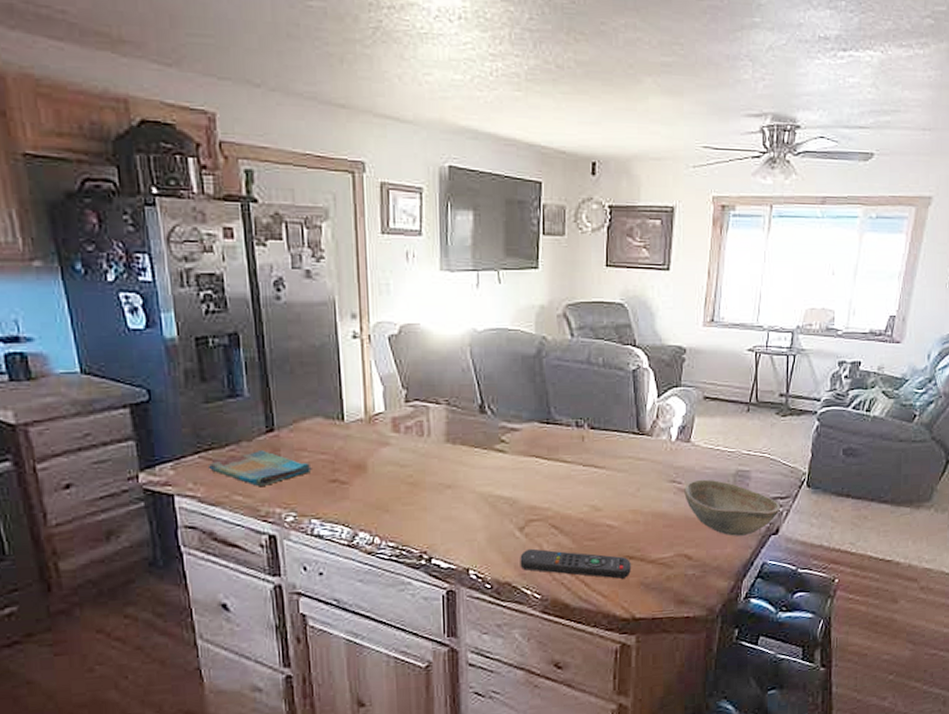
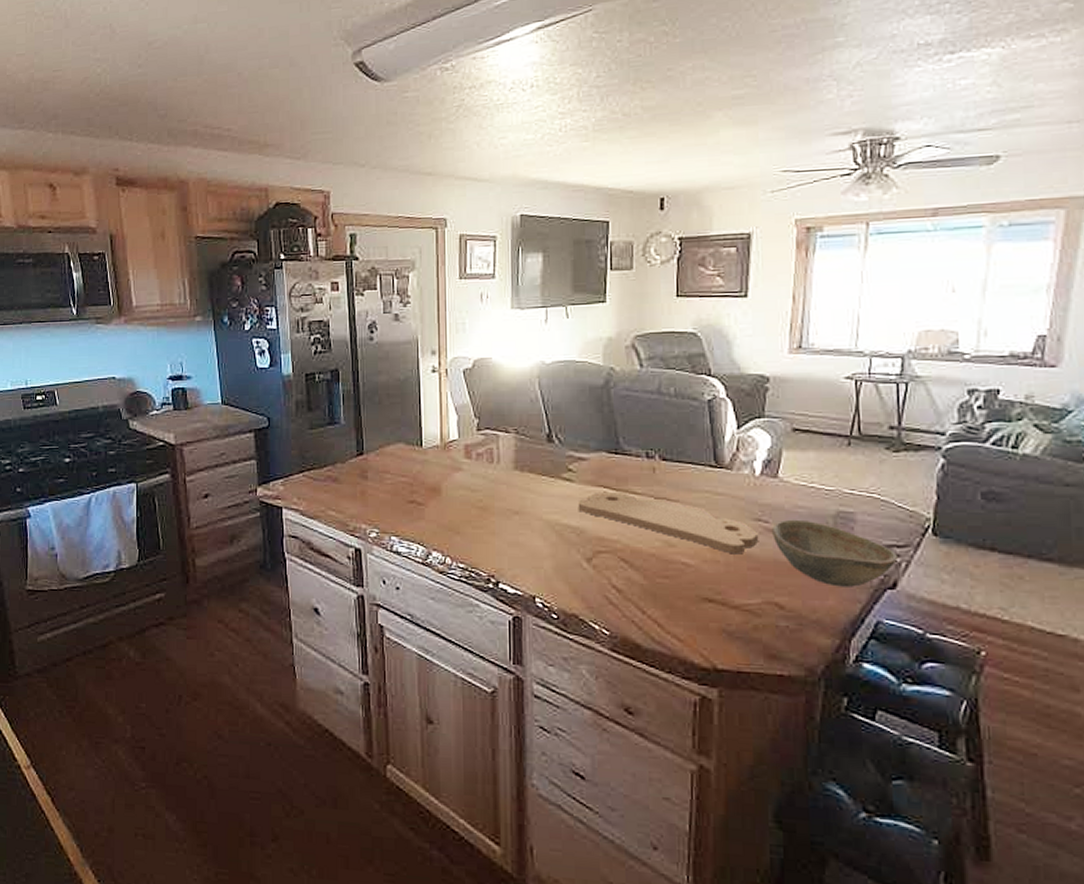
dish towel: present [207,450,312,486] -> none [309,472,393,503]
cutting board: none [510,462,673,514] -> present [578,493,759,555]
remote control: present [520,548,631,579] -> none [587,581,711,623]

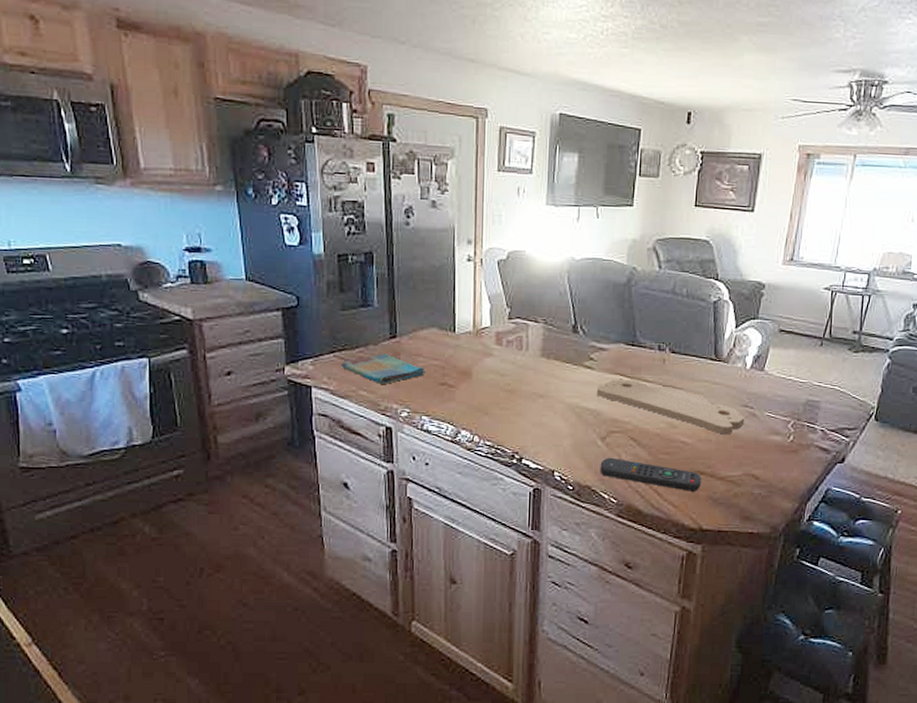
dish towel: none [309,472,393,503] -> present [340,354,426,384]
remote control: none [587,581,711,623] -> present [600,457,701,492]
bowl: present [772,519,899,587] -> none [755,406,849,462]

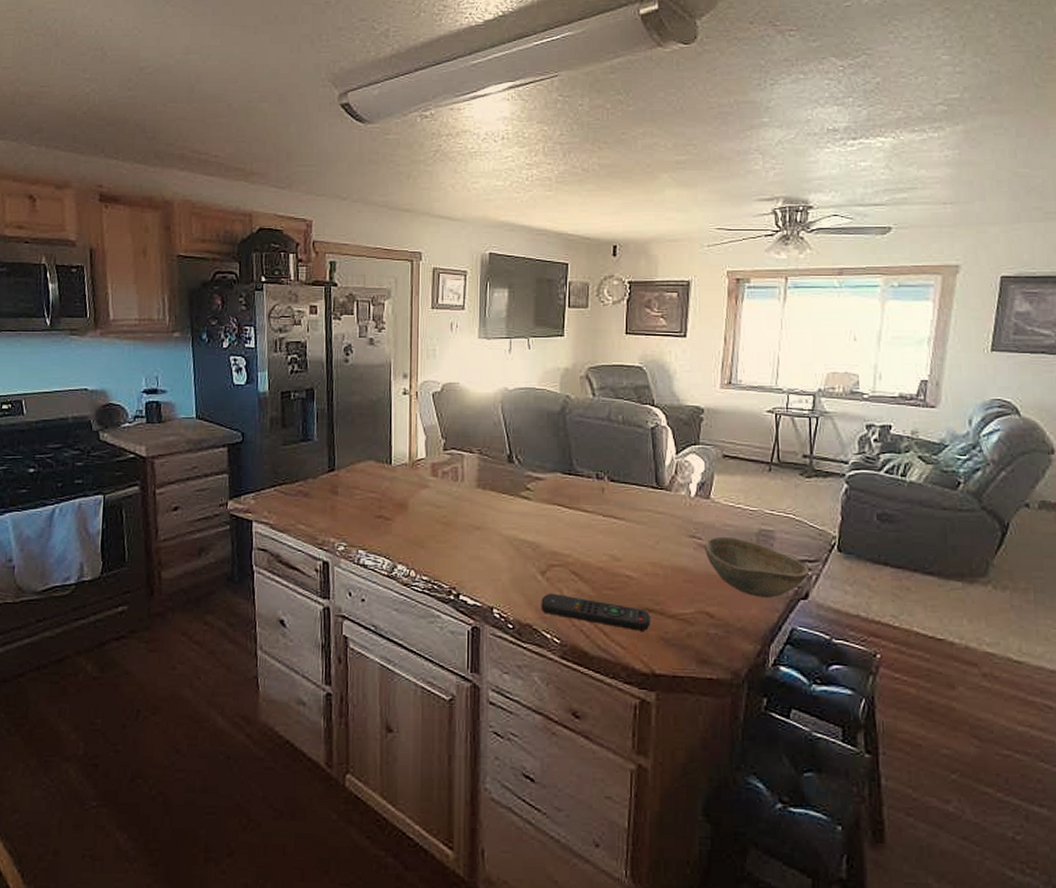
dish towel: present [340,354,426,384] -> none [280,487,362,517]
cutting board: present [596,380,745,435] -> none [534,510,693,568]
bowl: none [755,406,849,462] -> present [705,536,810,598]

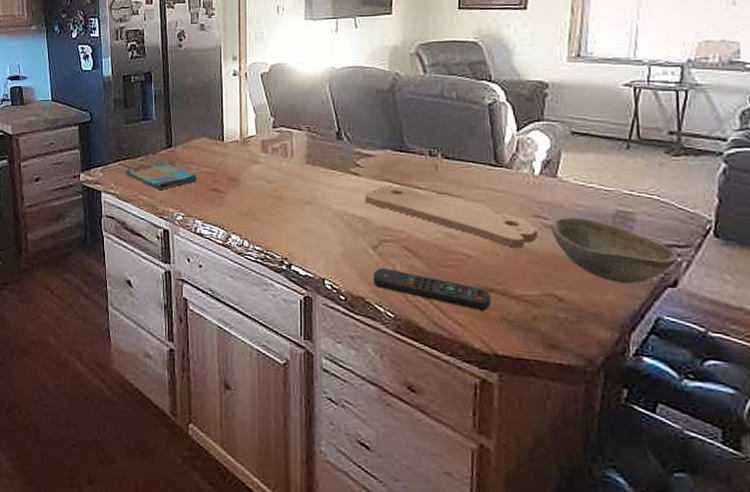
dish towel: none [280,487,362,517] -> present [124,162,198,190]
cutting board: none [534,510,693,568] -> present [364,187,539,248]

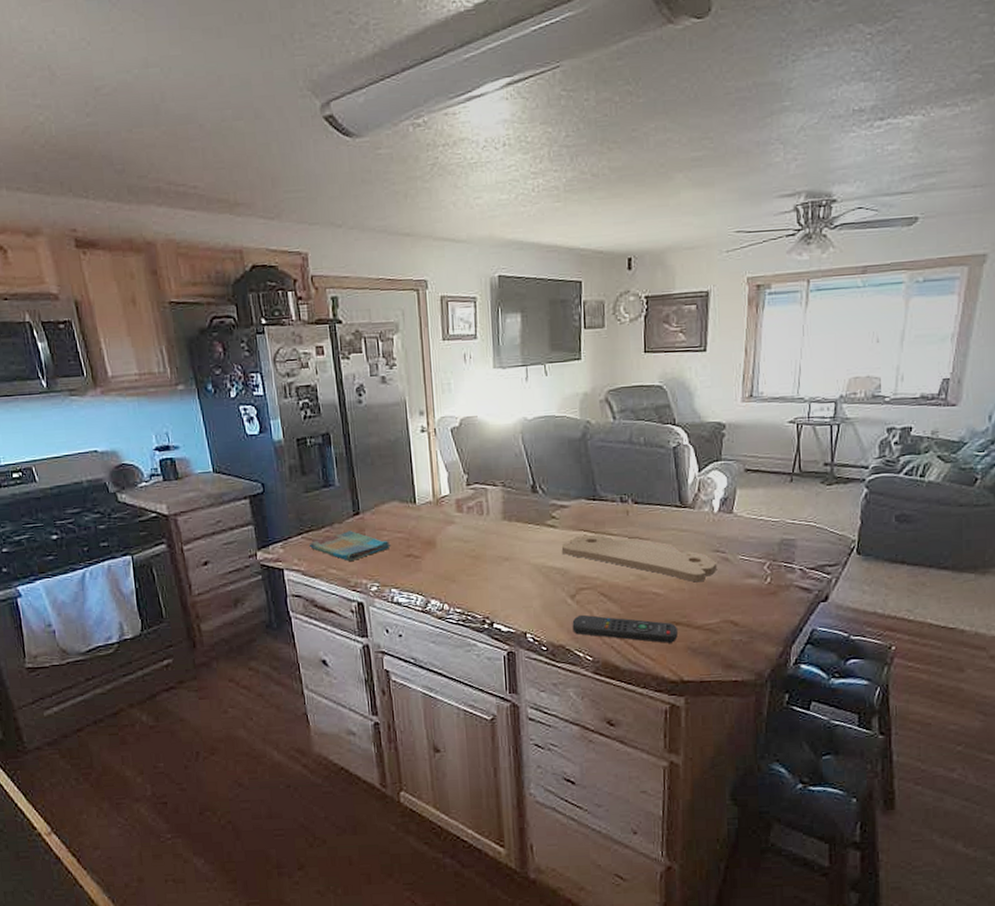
bowl: present [551,216,680,284] -> none [728,548,830,603]

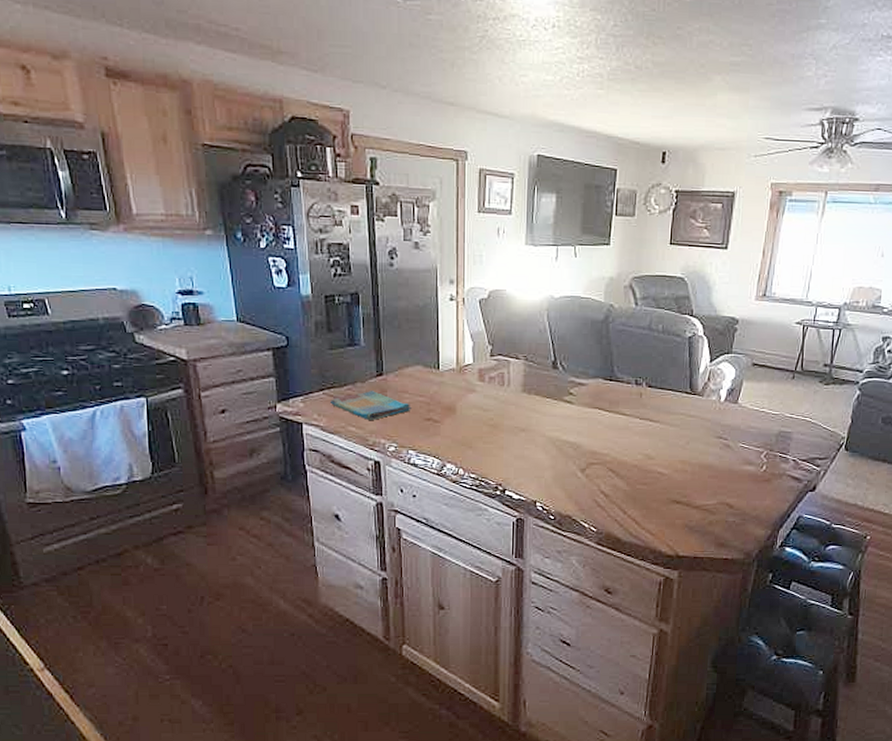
cutting board: present [561,535,718,582] -> none [576,414,719,465]
remote control: present [572,614,678,643] -> none [580,488,677,520]

